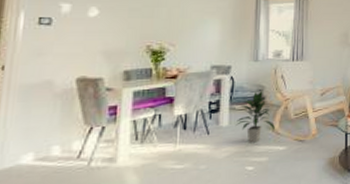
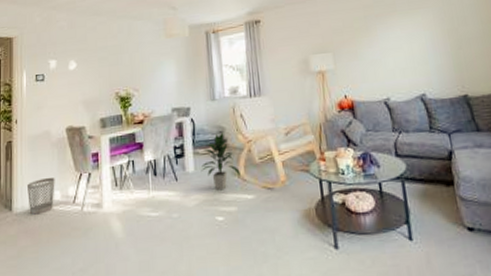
wastebasket: none [11,130,55,173] -> present [28,177,55,215]

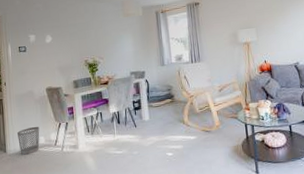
indoor plant: present [200,132,242,191] -> none [154,90,186,134]

